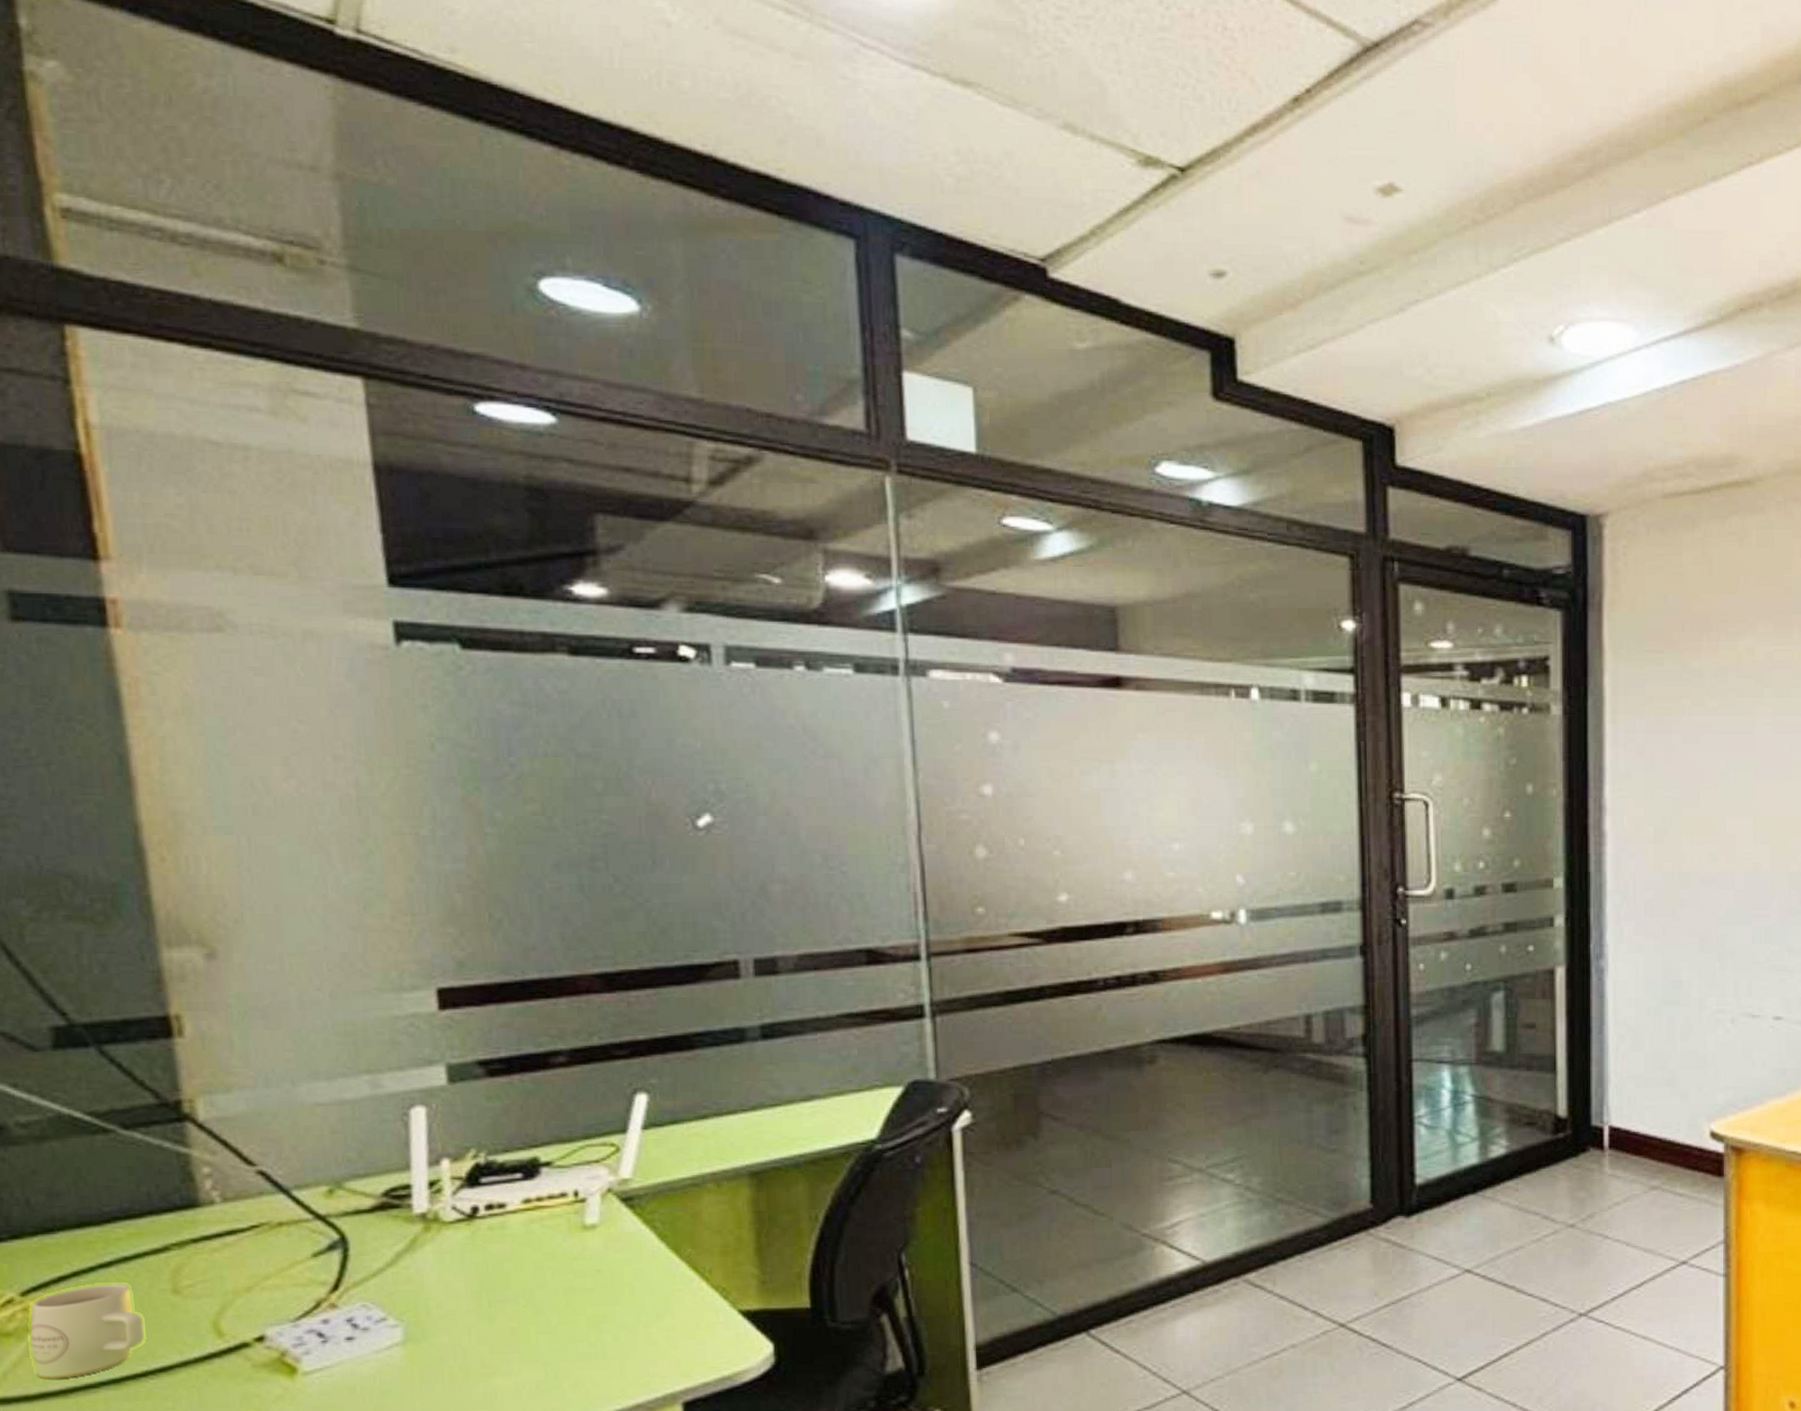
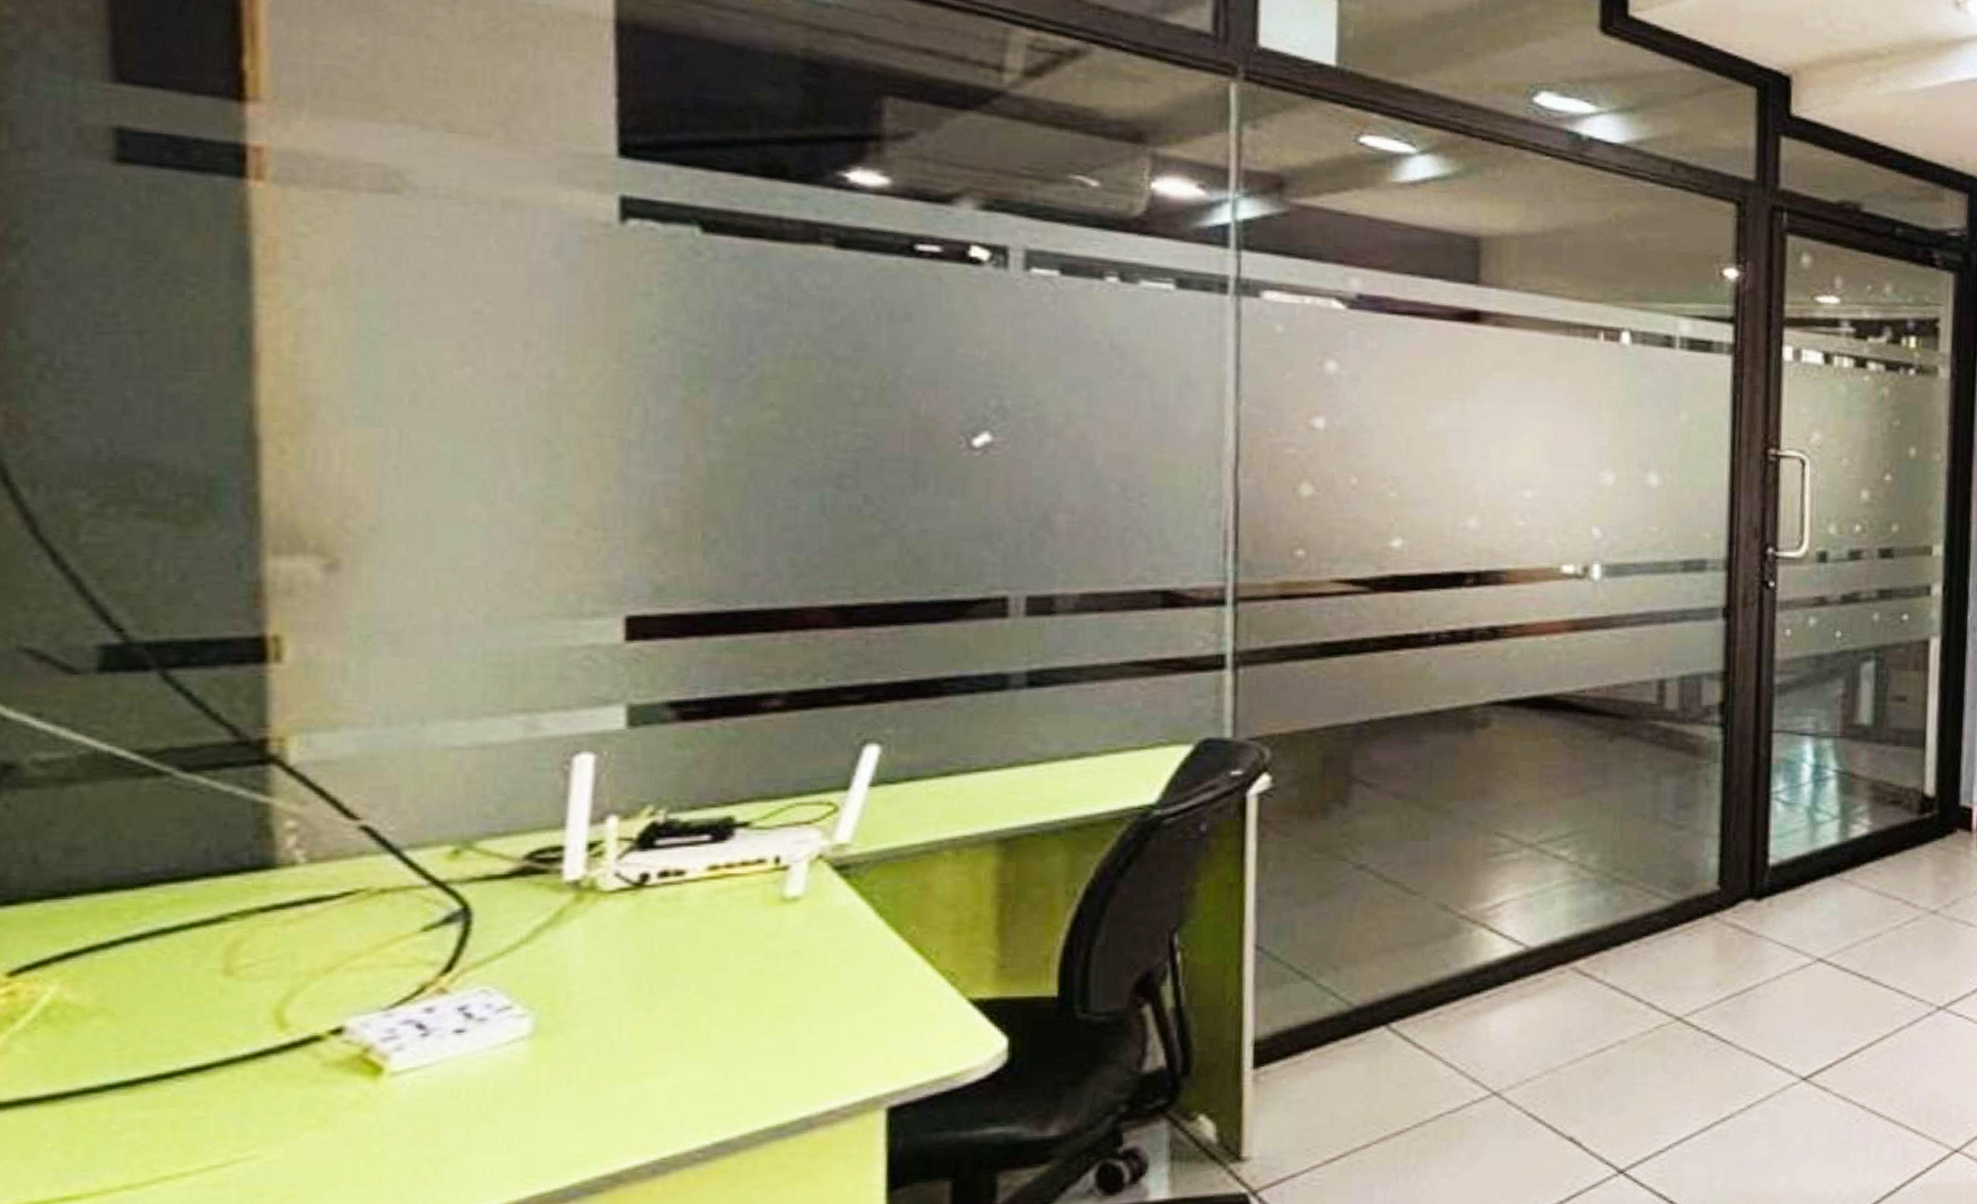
mug: present [29,1284,144,1379] -> none [11,962,178,1082]

